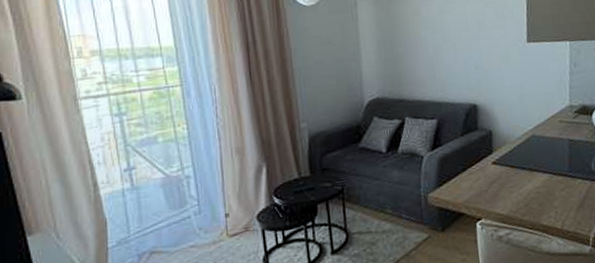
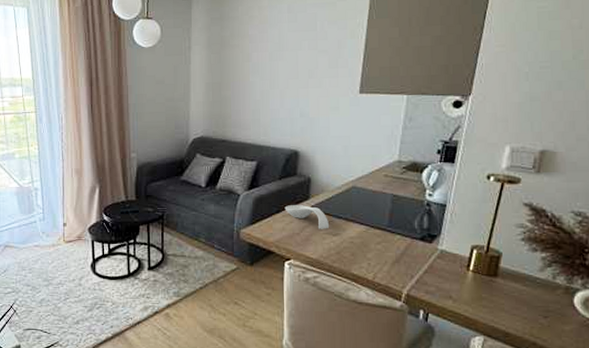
spoon rest: none [470,159,516,183] -> present [284,205,330,229]

